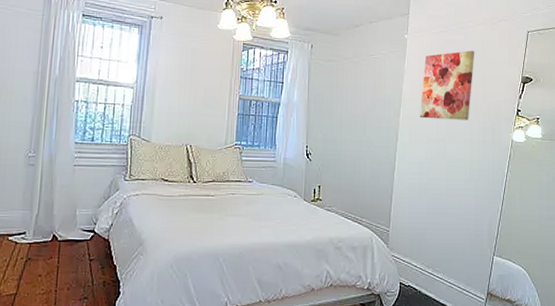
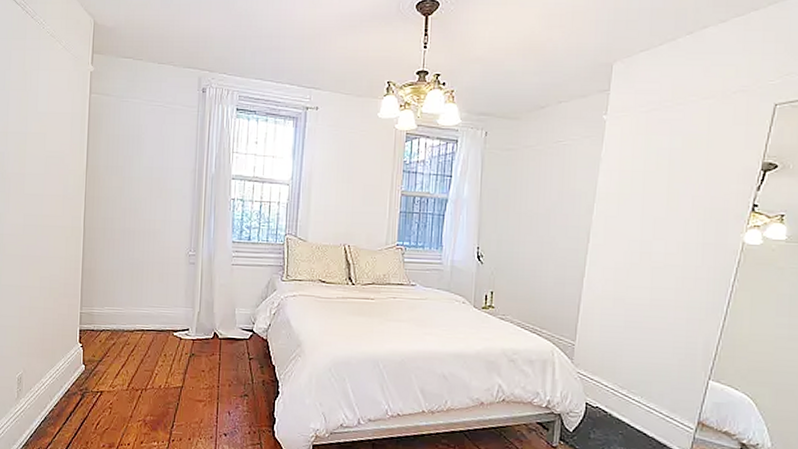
wall art: present [419,50,475,121] -> none [618,132,698,218]

